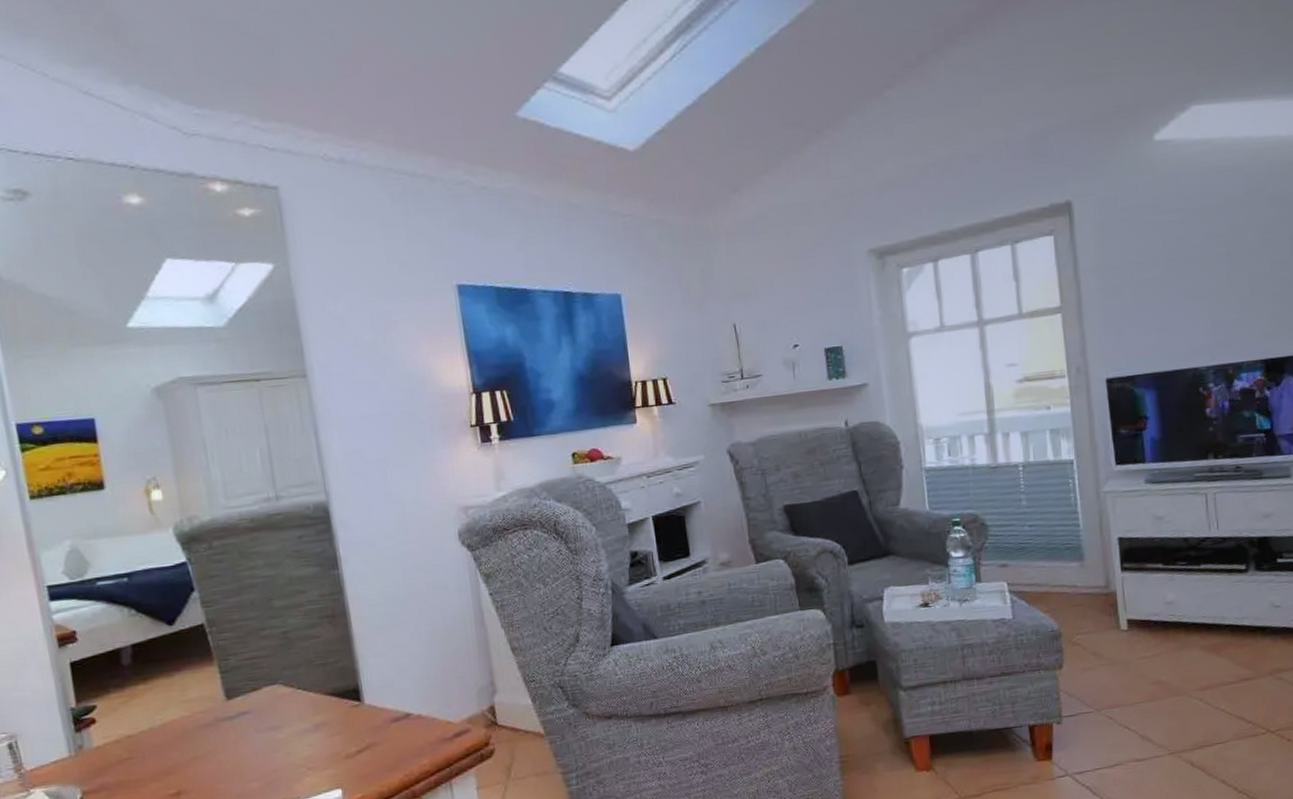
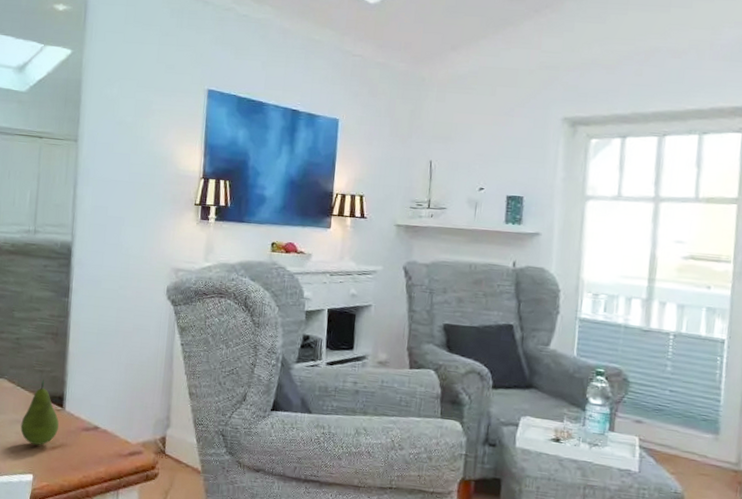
fruit: none [312,673,361,754] -> present [20,379,59,446]

